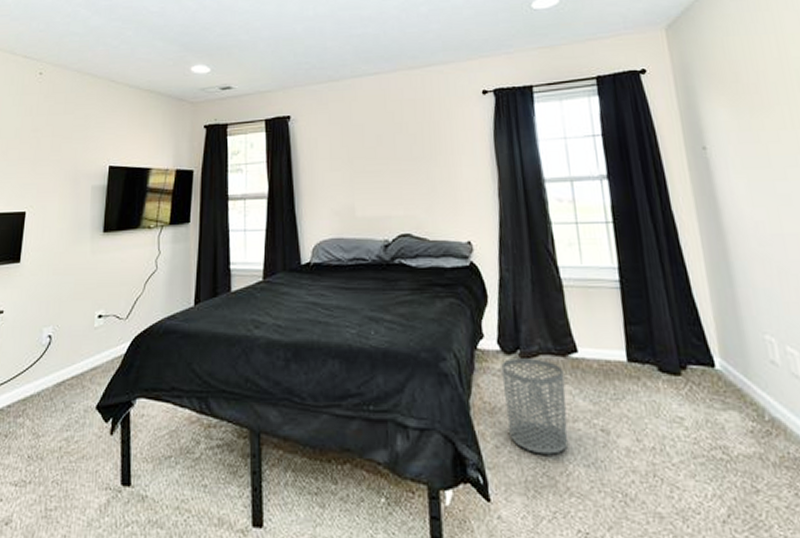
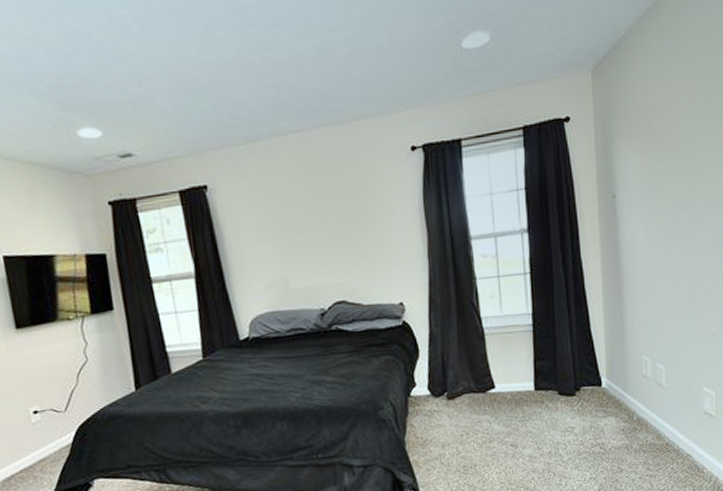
waste bin: present [501,358,569,455] -> none [431,397,485,470]

